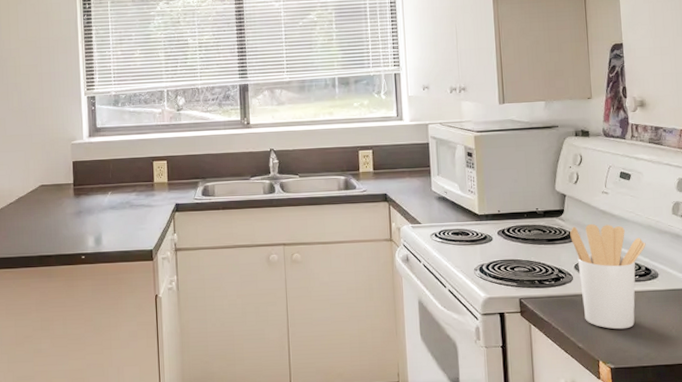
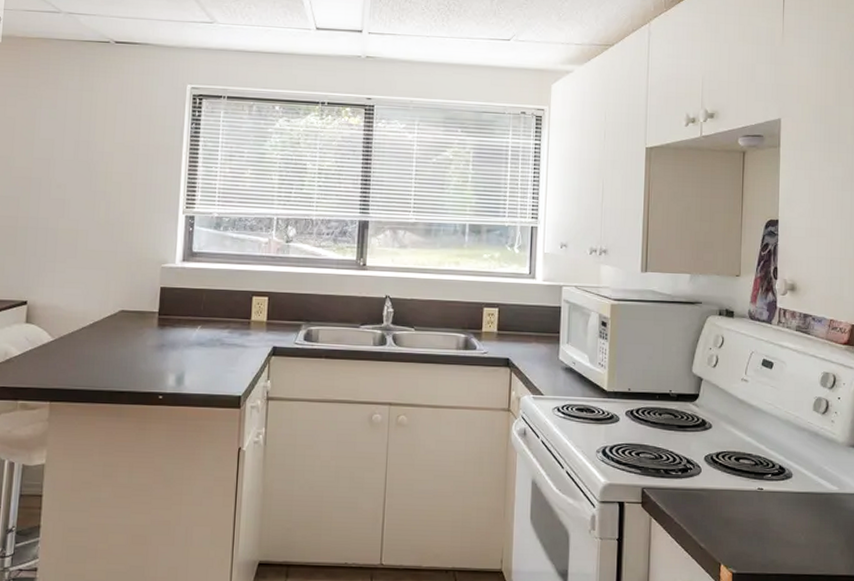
utensil holder: present [570,223,646,330] -> none [703,412,783,532]

